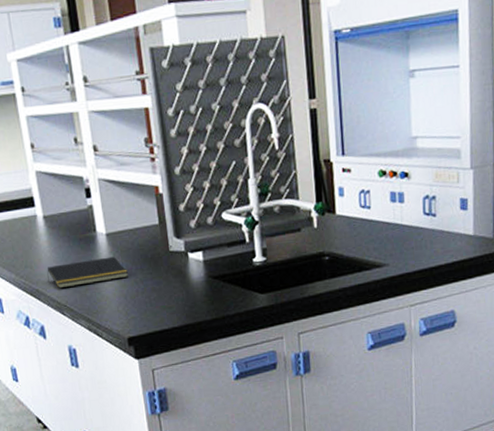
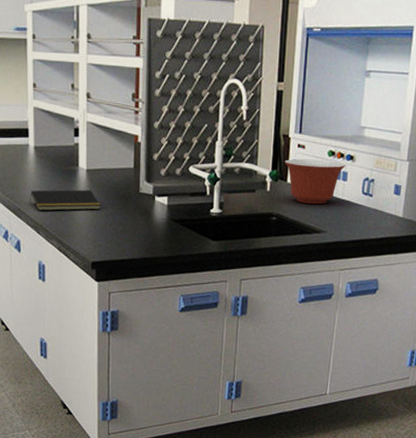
mixing bowl: none [329,182,401,236] -> present [284,159,346,204]

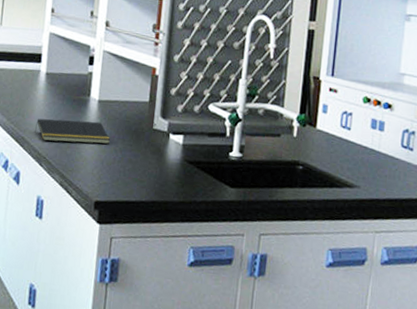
mixing bowl: present [284,159,346,204] -> none [314,103,383,155]

